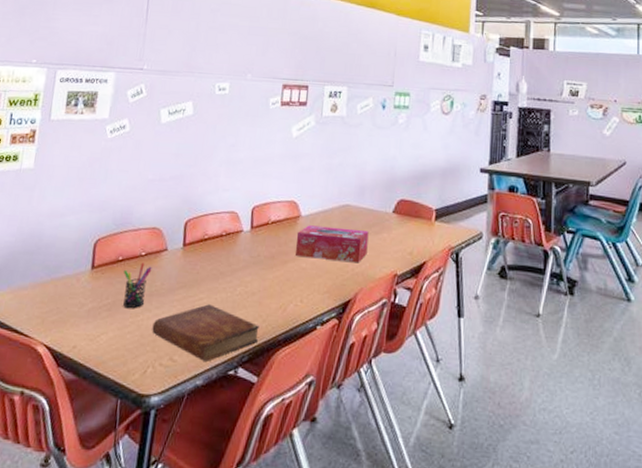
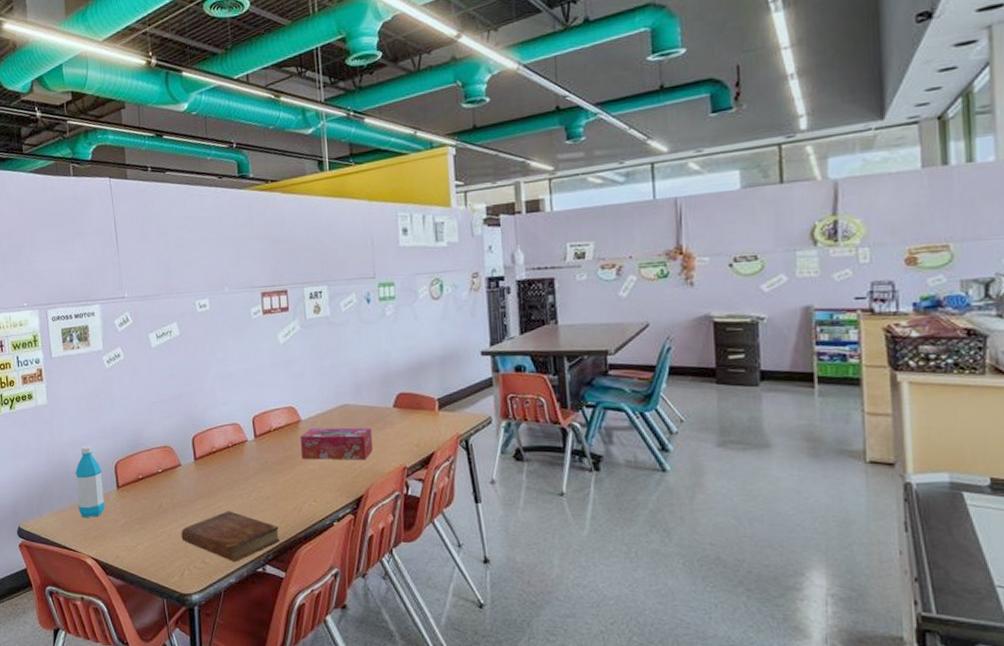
water bottle: none [41,218,79,299] -> present [75,445,105,518]
pen holder: present [123,262,152,308] -> none [146,479,171,520]

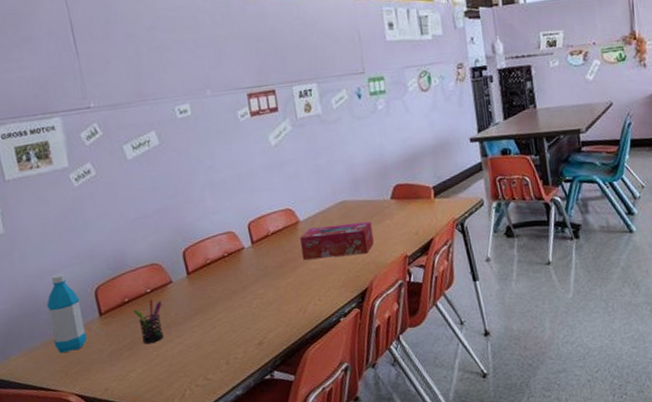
pen holder: none [146,479,171,520] -> present [134,299,163,344]
bible: present [181,511,280,562] -> none [178,322,286,373]

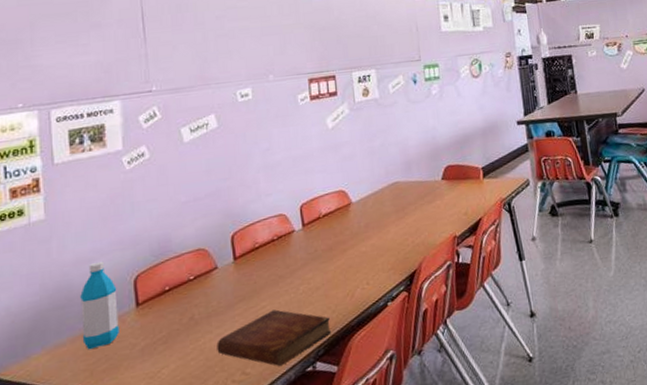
pen holder: present [134,299,163,344] -> none [174,286,205,336]
bible: none [178,322,286,373] -> present [216,309,331,366]
tissue box: present [299,222,374,260] -> none [350,202,424,243]

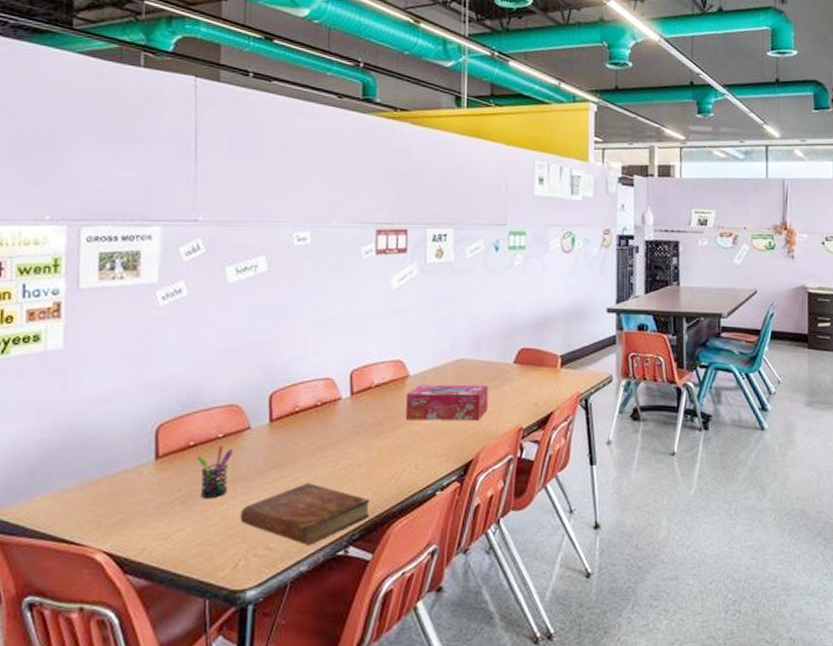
water bottle: present [80,261,119,350] -> none [91,404,136,500]
pen holder: none [174,286,205,336] -> present [198,445,233,498]
tissue box: none [350,202,424,243] -> present [405,384,488,421]

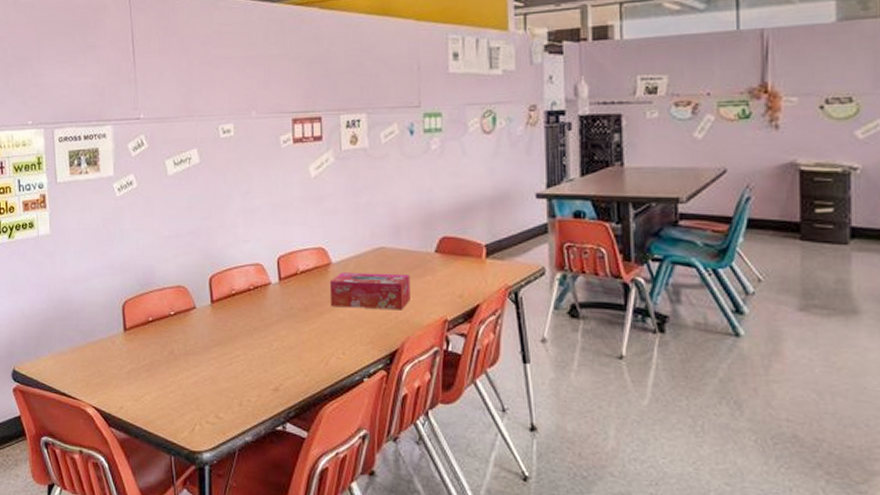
pen holder: present [198,445,233,498] -> none [156,322,183,368]
bible: present [240,483,370,545] -> none [193,361,302,418]

